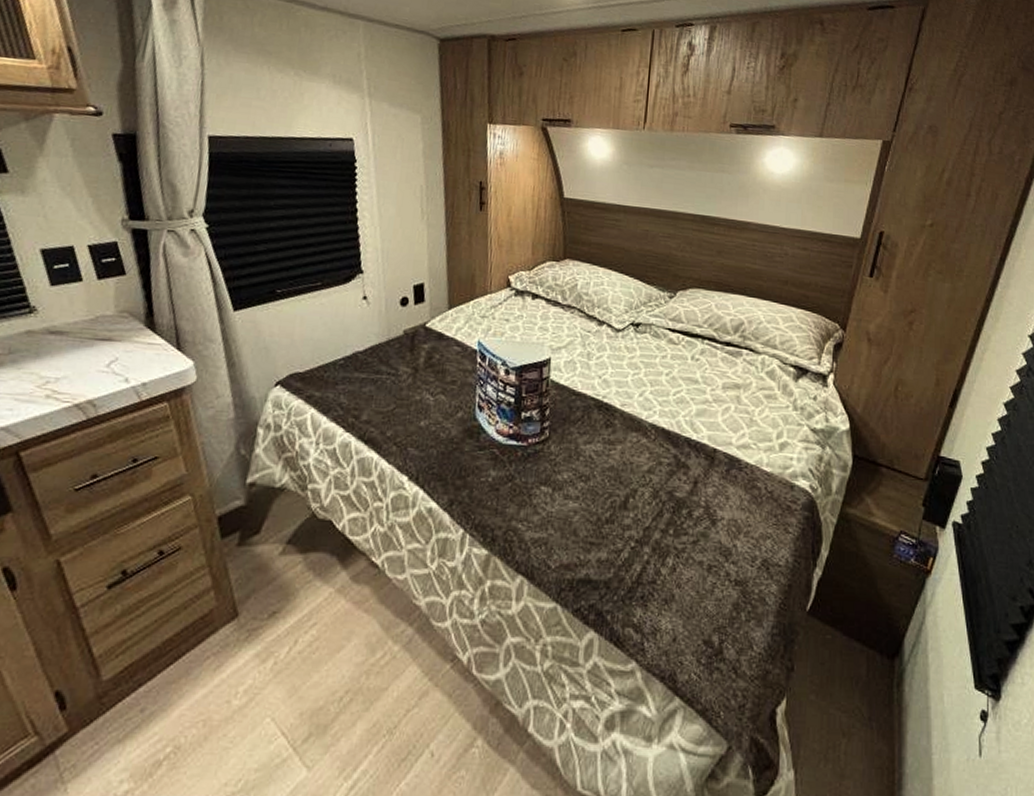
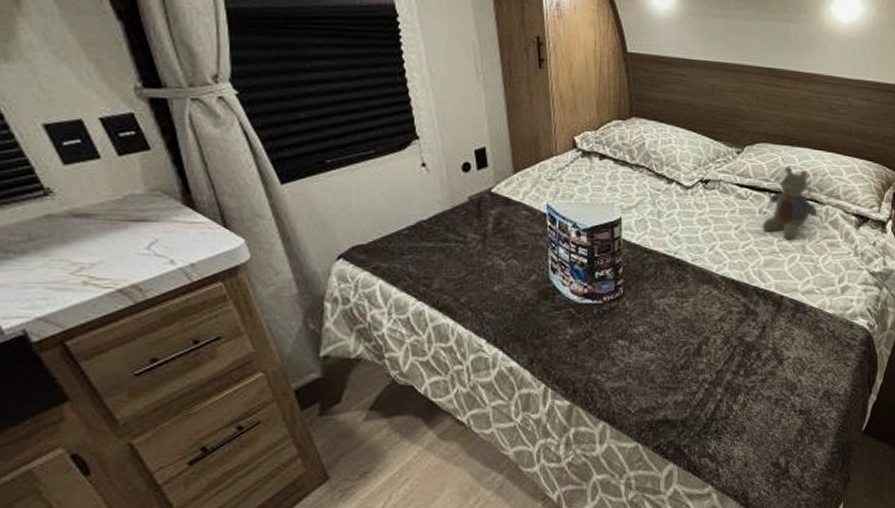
stuffed animal: none [694,312,753,390] -> present [762,165,818,240]

